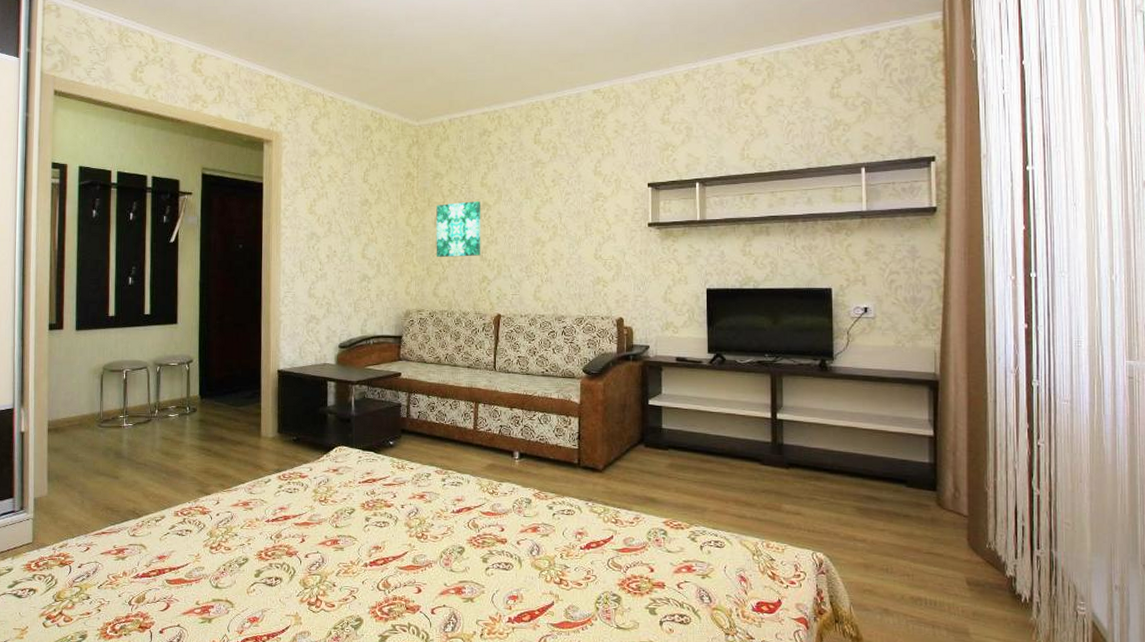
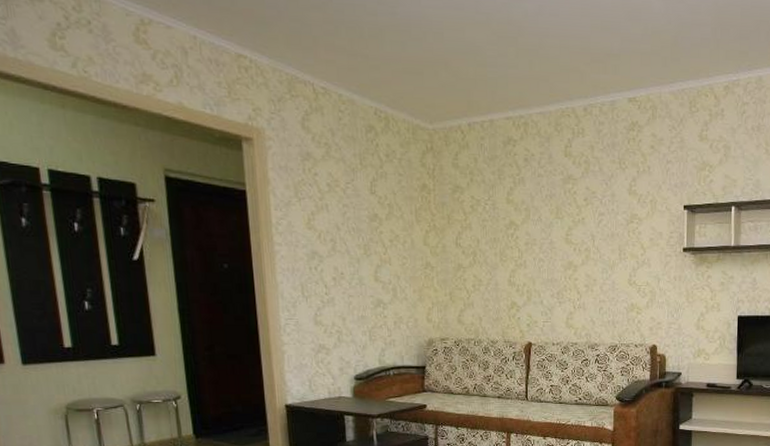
wall art: present [436,201,481,258] -> none [457,219,509,282]

